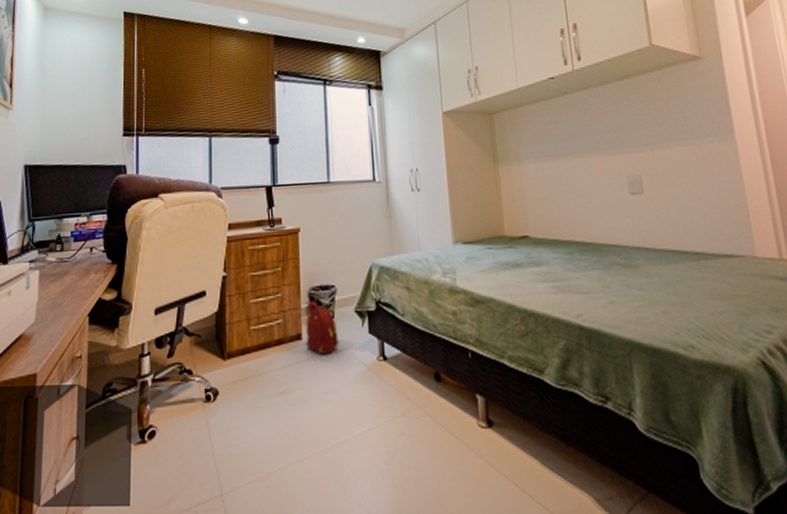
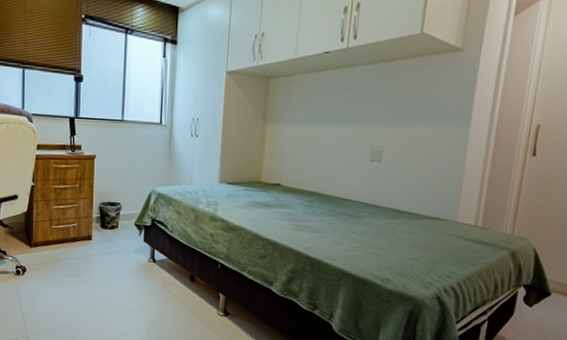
backpack: present [305,301,339,356] -> none [94,213,120,254]

